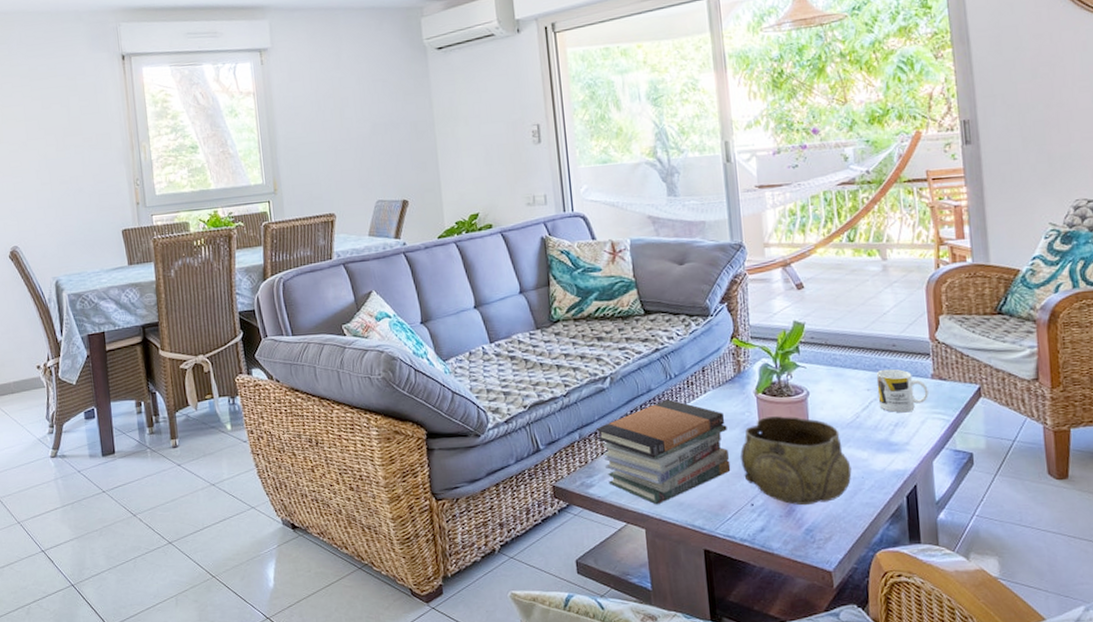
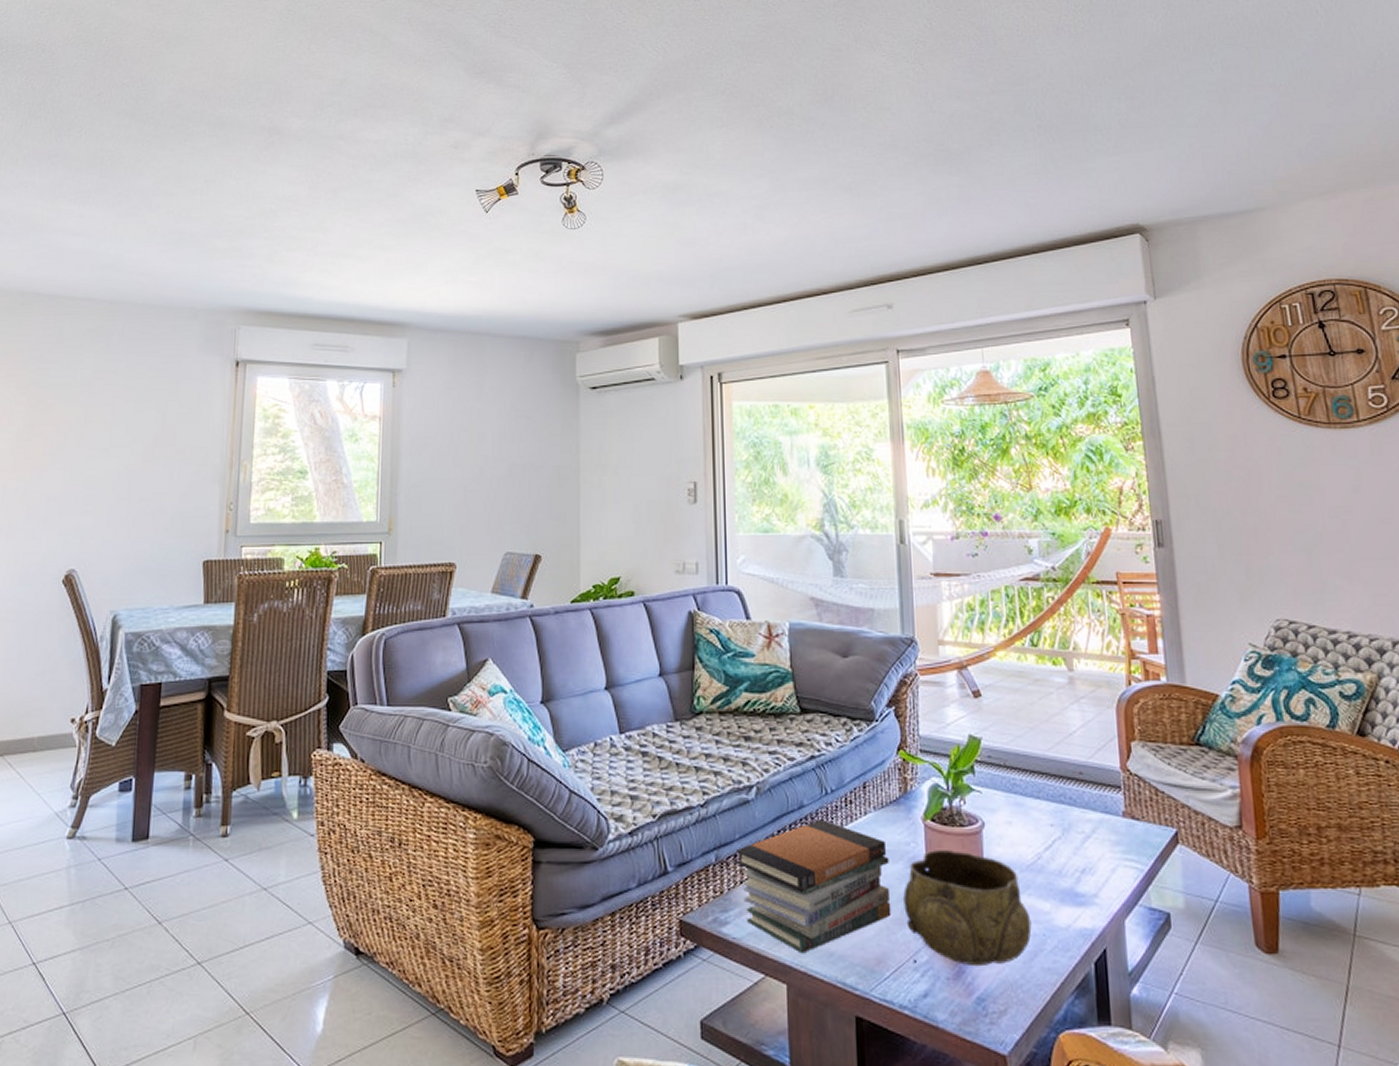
mug: present [876,368,929,413] -> none [1060,801,1120,857]

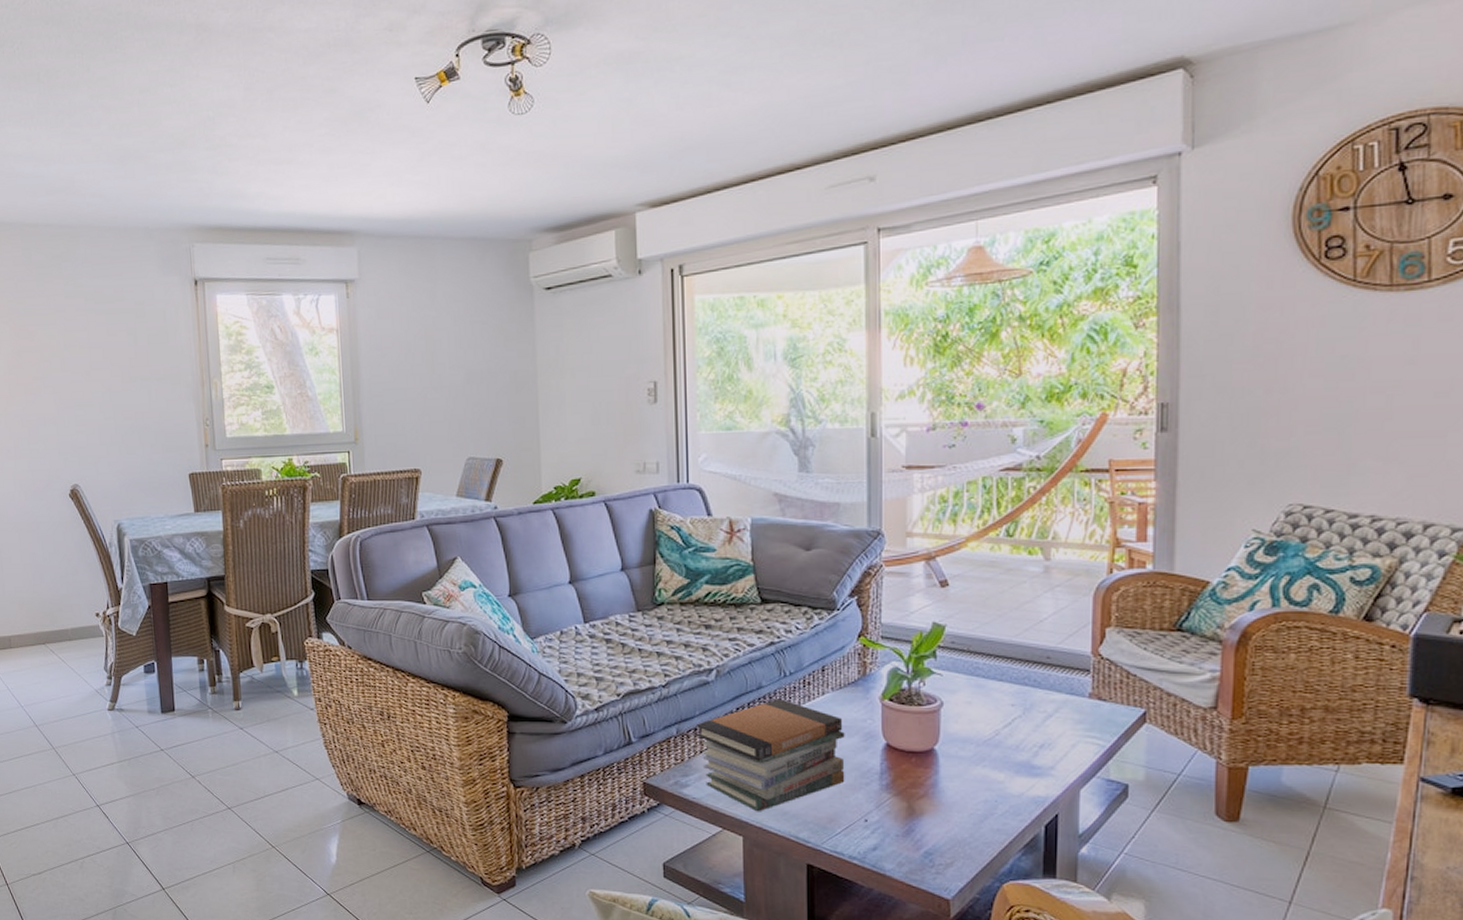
decorative bowl: present [903,850,1032,967] -> none [858,726,984,827]

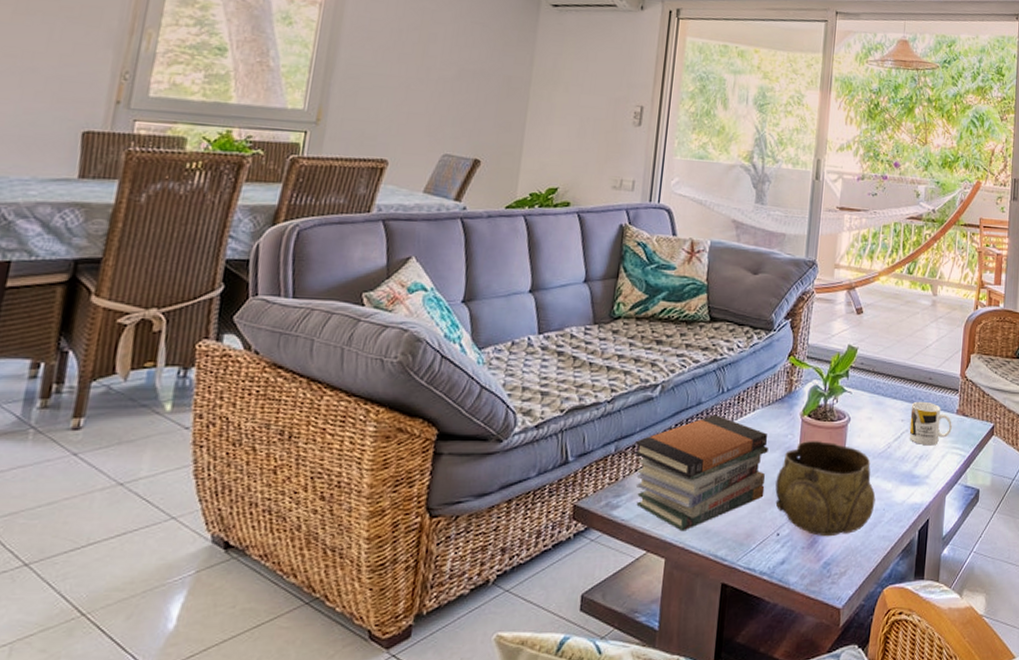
decorative bowl: none [858,726,984,827] -> present [775,441,876,537]
mug: none [1023,683,1083,734] -> present [909,401,952,446]

